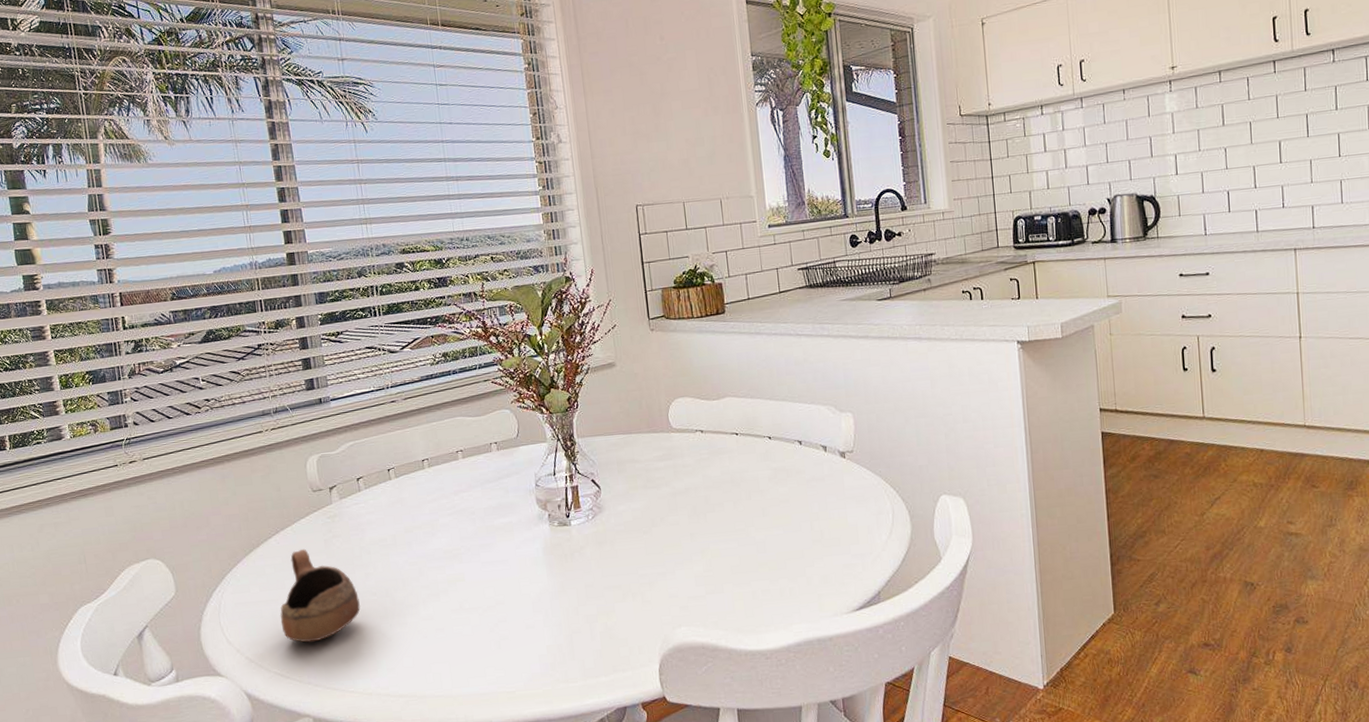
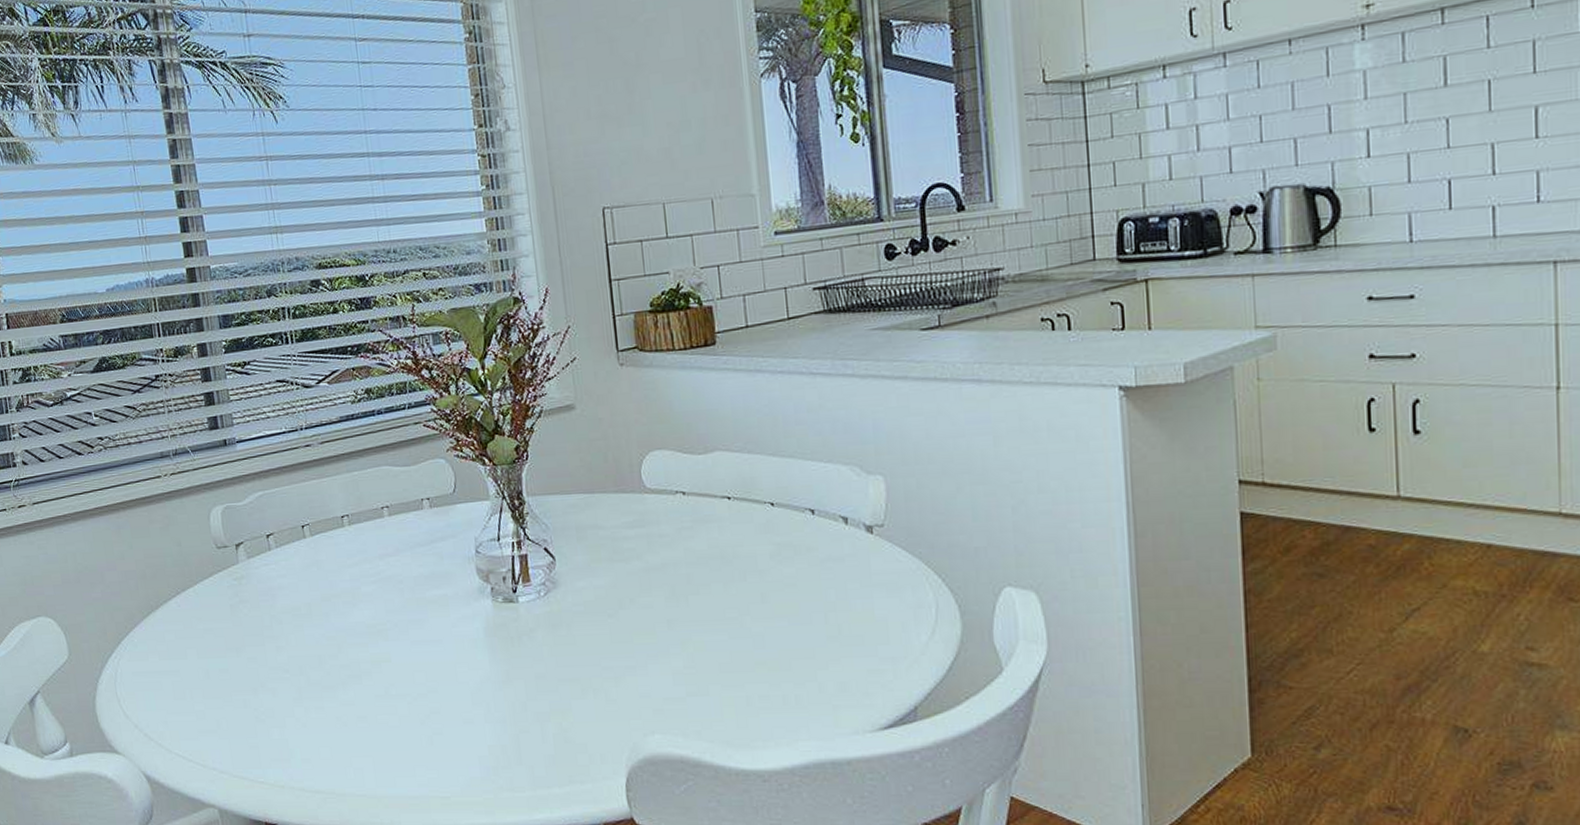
cup: present [280,548,361,643] -> none [181,614,271,722]

